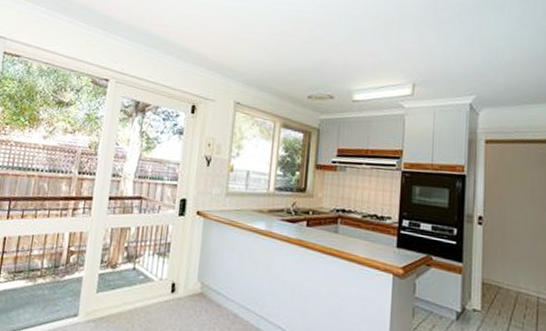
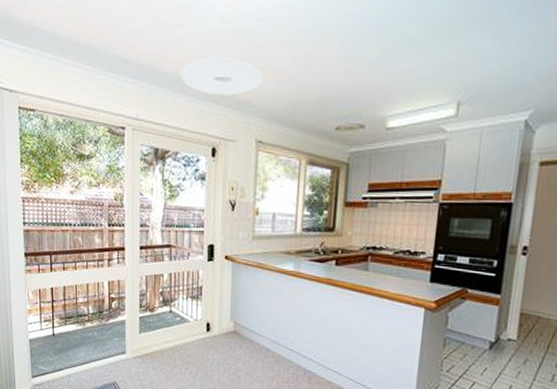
ceiling light: none [168,26,243,60] -> present [181,57,262,95]

